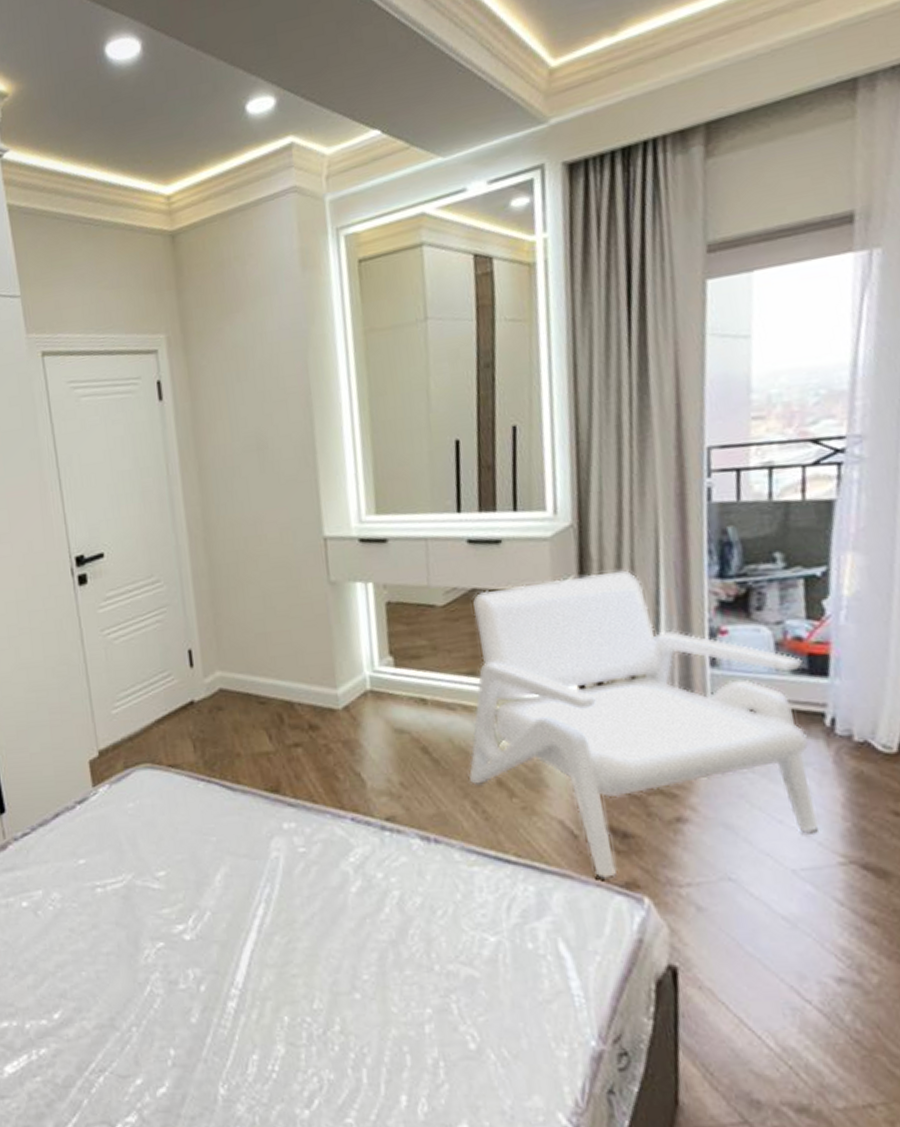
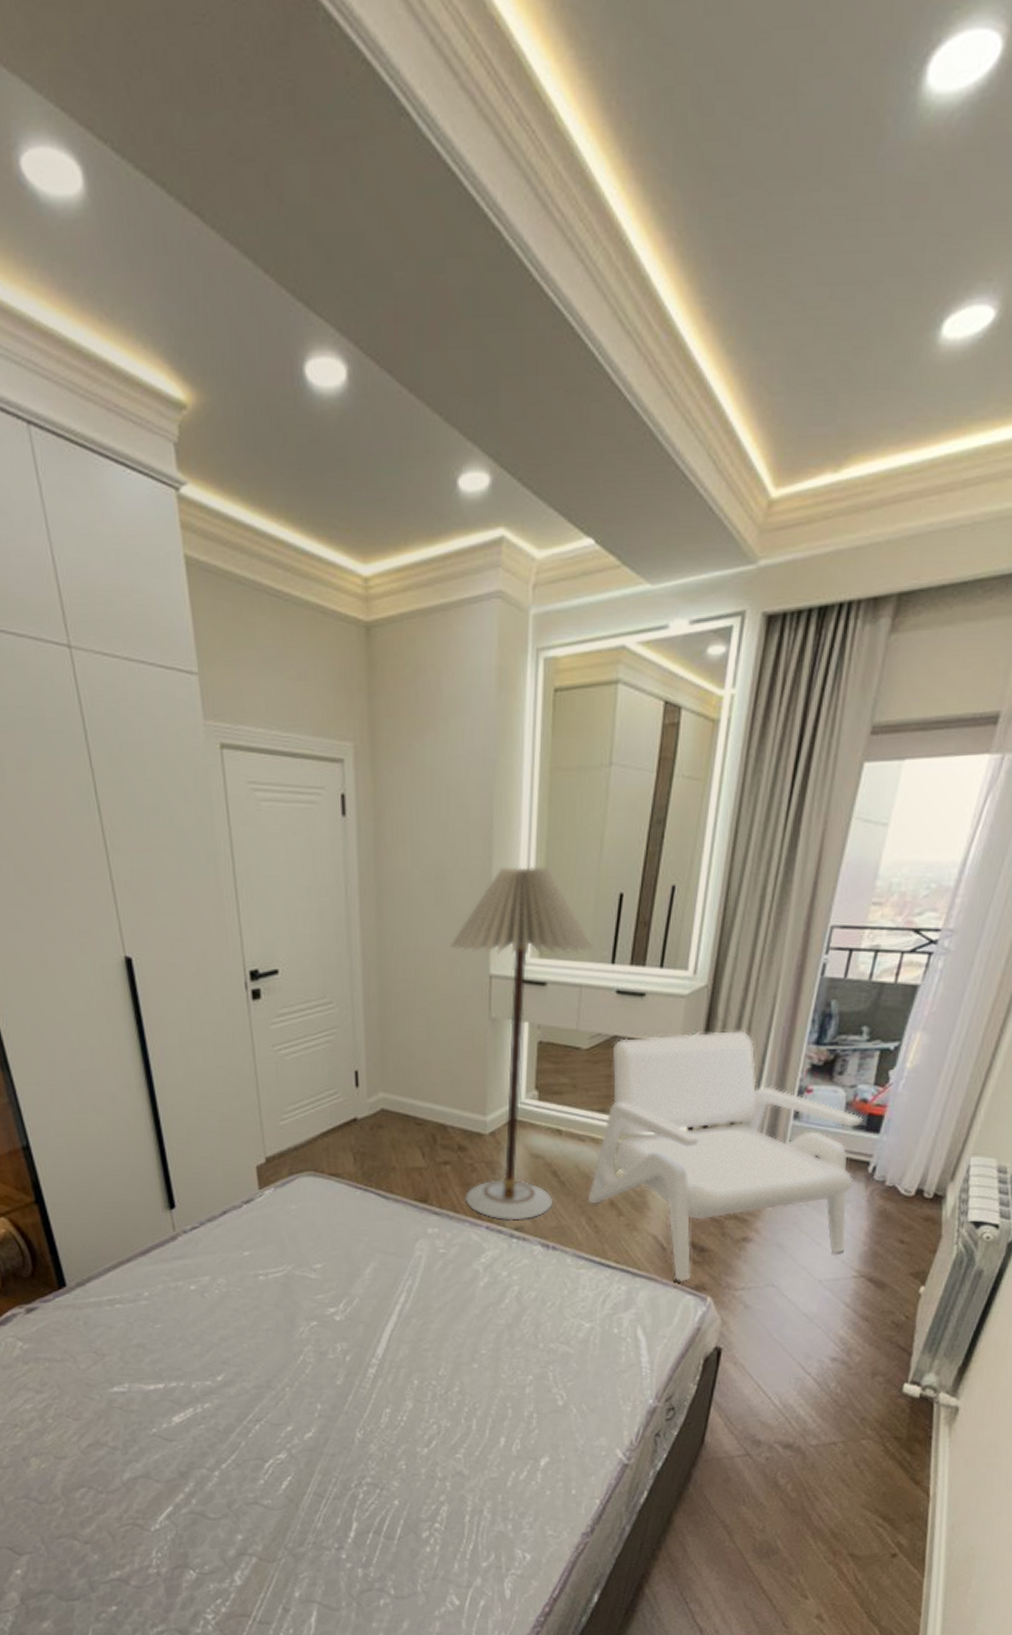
floor lamp: none [278,423,433,810] -> present [450,866,592,1221]

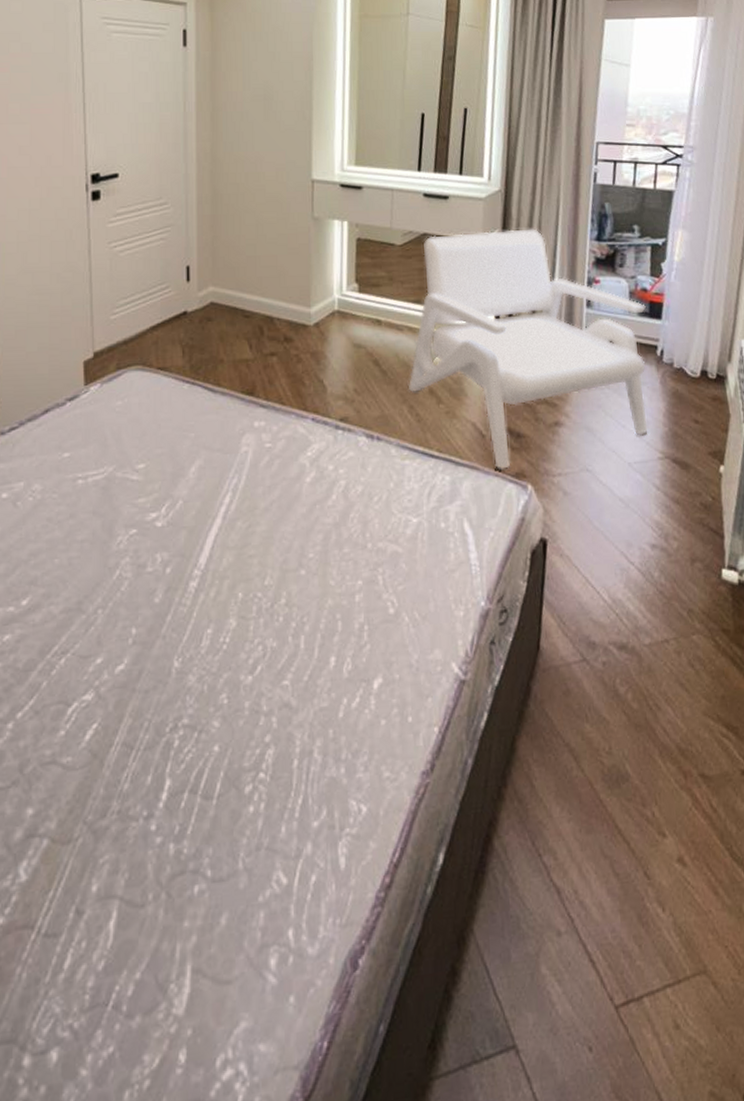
floor lamp: present [450,866,592,1221] -> none [276,90,401,412]

